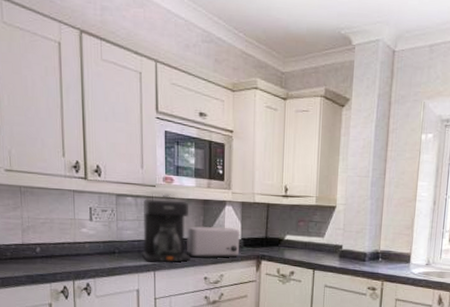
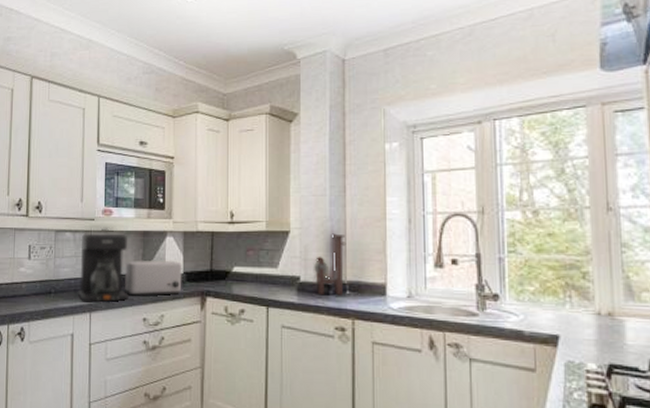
paper towel holder: none [354,210,382,263] -> present [314,233,346,296]

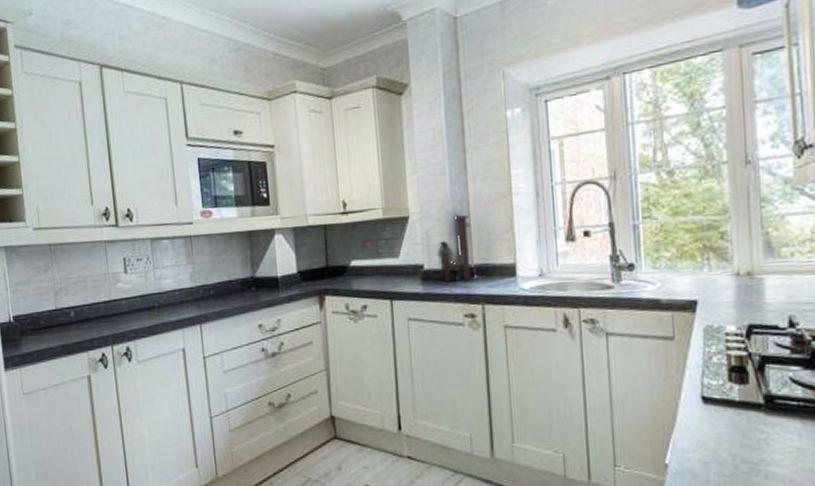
coffee maker: present [77,233,129,303] -> none [180,237,241,314]
toaster: present [125,261,182,297] -> none [233,260,298,303]

